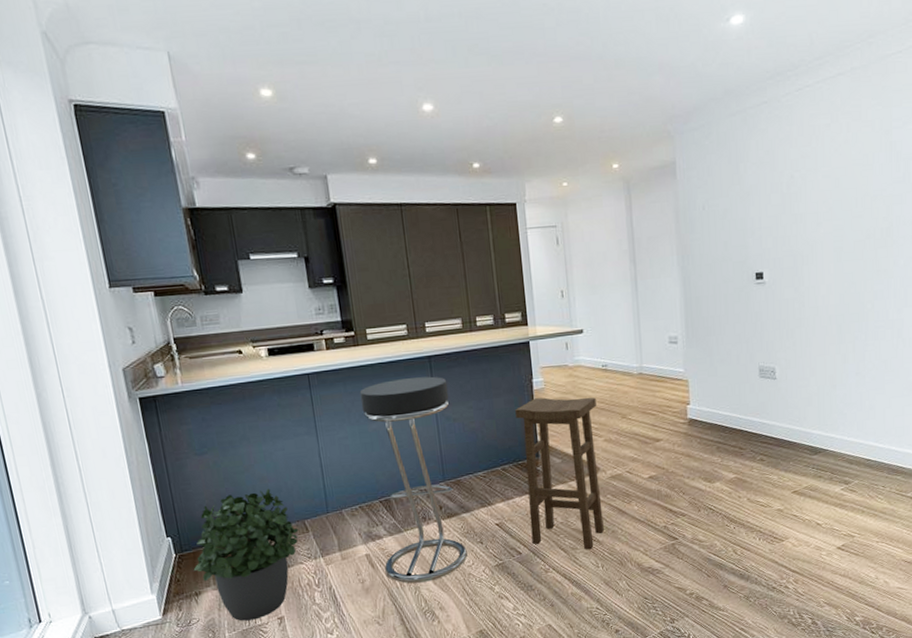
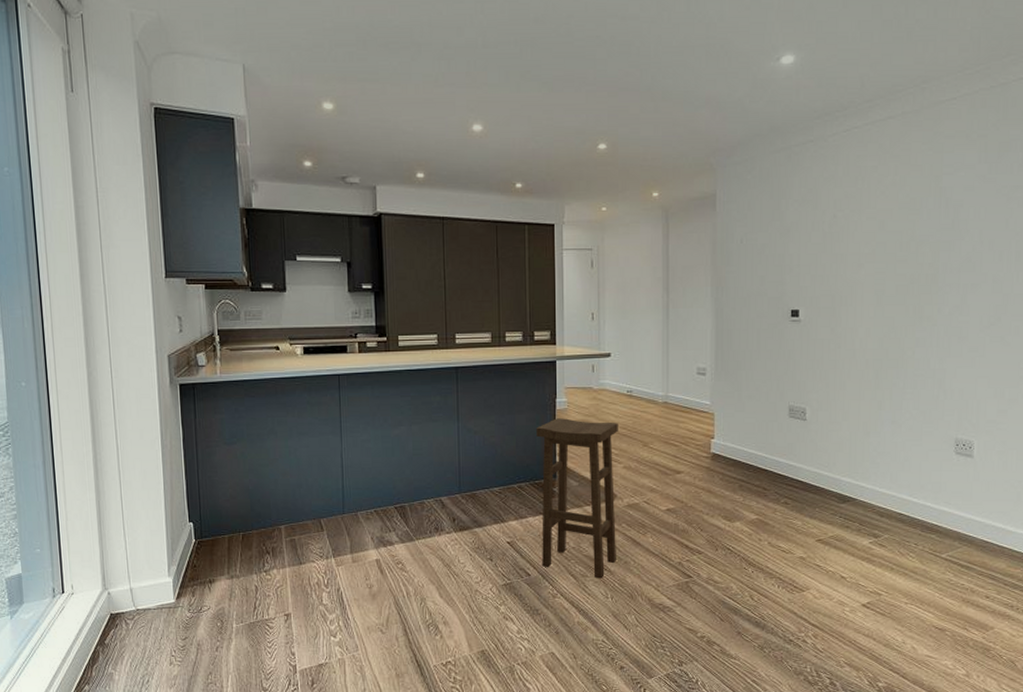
potted plant: present [193,488,299,621] -> none [210,483,314,614]
bar stool: present [359,376,467,584] -> none [386,387,476,594]

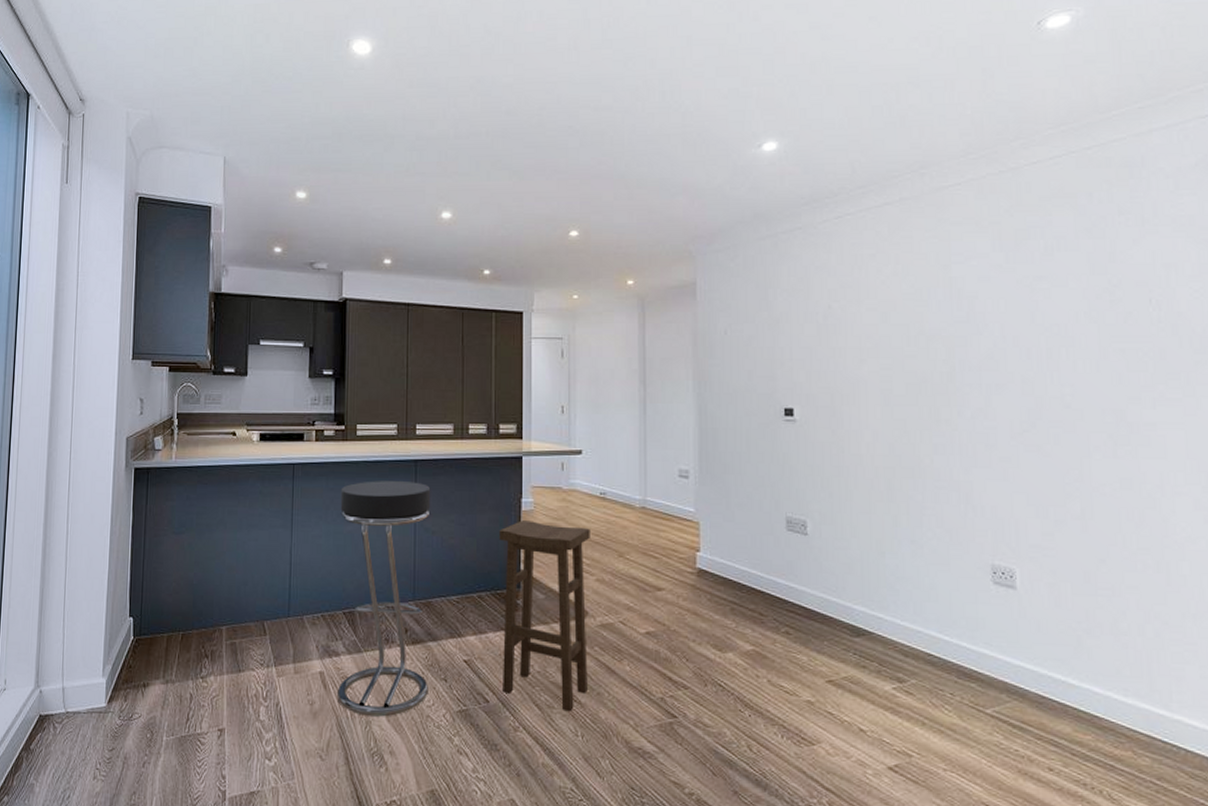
bar stool: none [386,387,476,594] -> present [337,481,431,717]

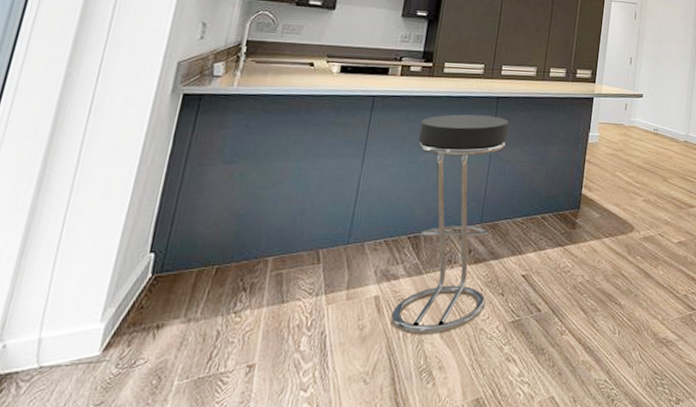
bar stool: present [499,520,590,712] -> none [554,151,643,313]

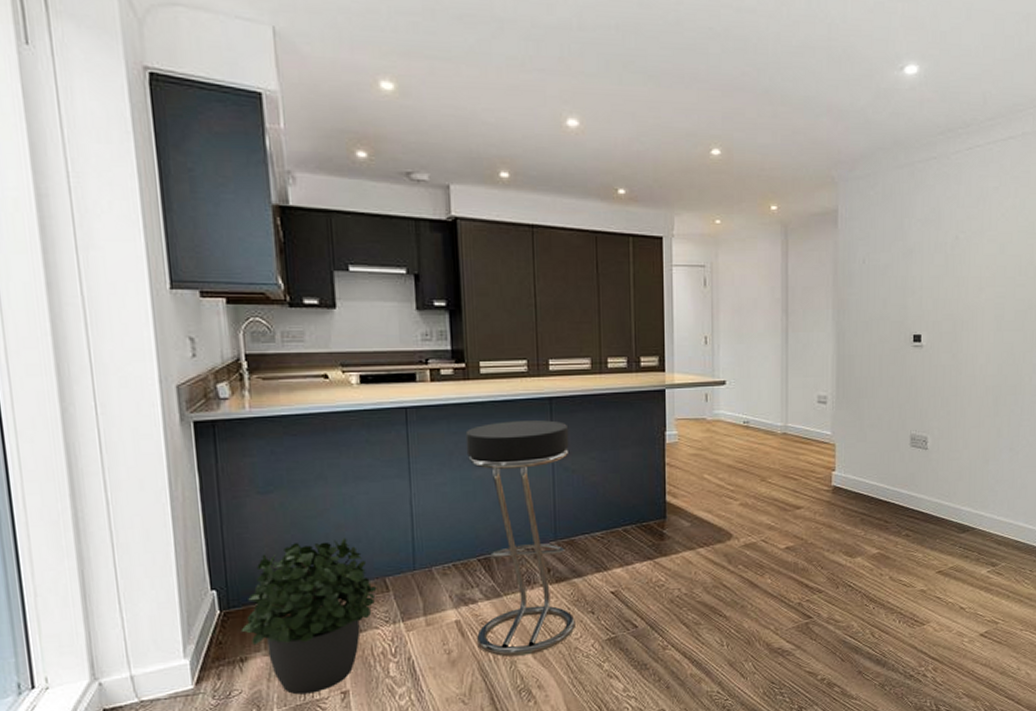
potted plant: none [166,209,309,367] -> present [240,538,377,695]

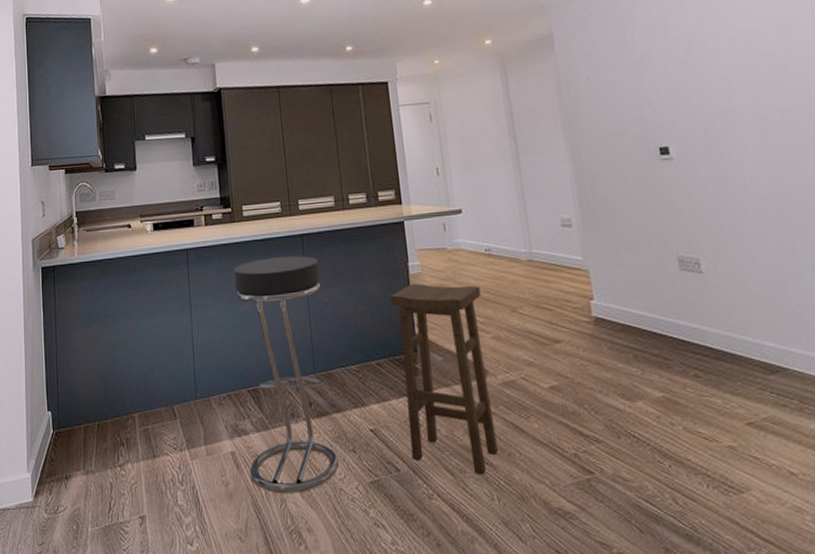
potted plant: present [240,538,377,695] -> none [67,367,167,516]
bar stool: none [643,453,734,626] -> present [390,283,498,475]

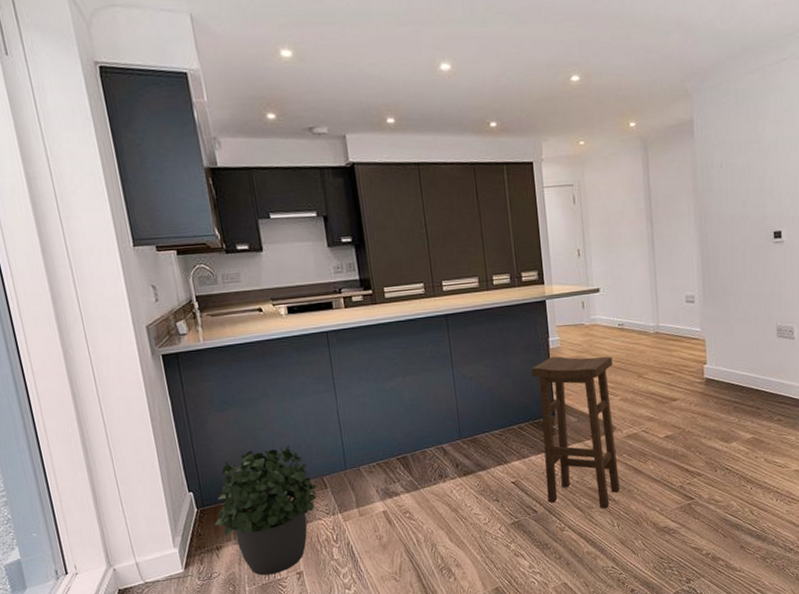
potted plant: none [67,367,167,516] -> present [214,445,317,576]
bar stool: present [233,256,339,493] -> none [377,334,484,541]

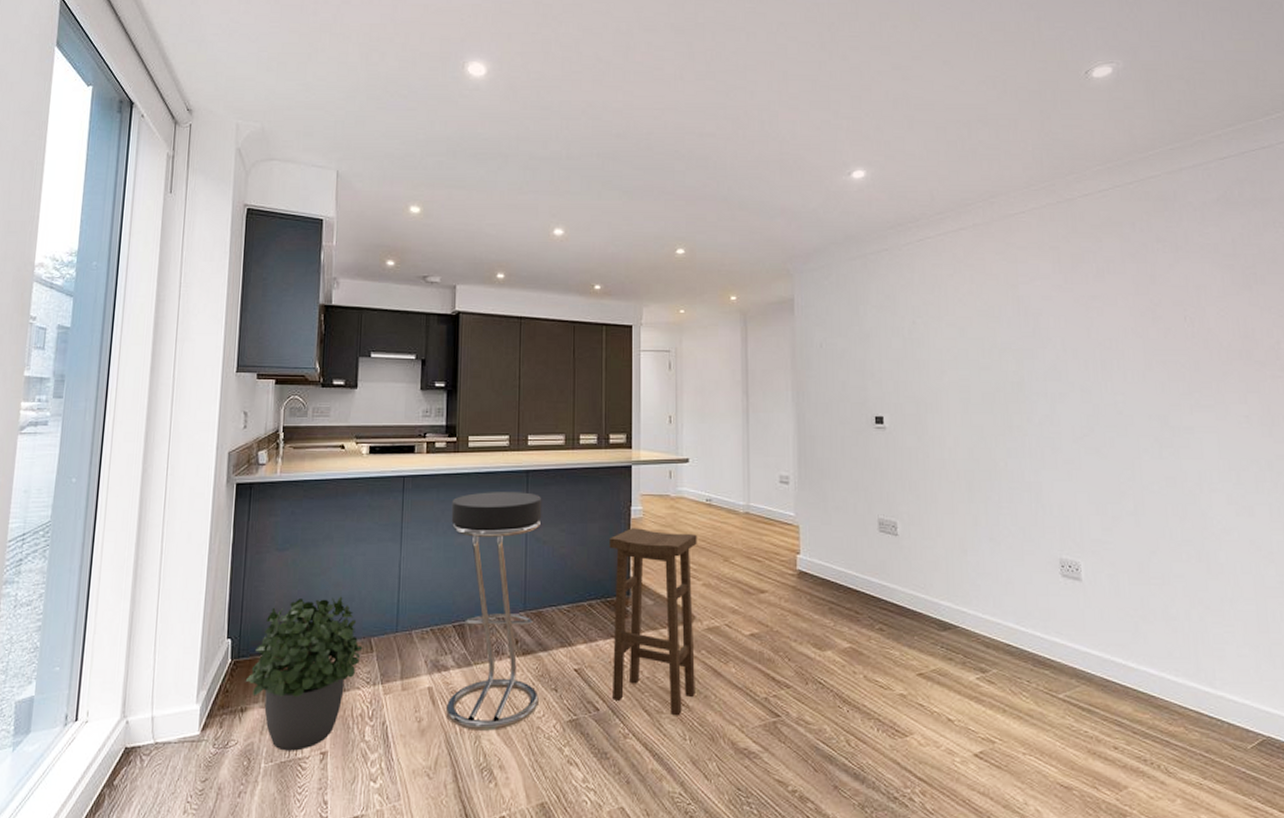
bar stool: none [377,334,484,541] -> present [446,492,542,731]

